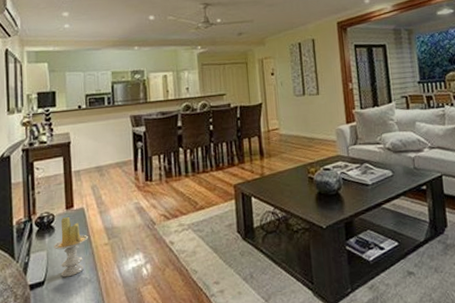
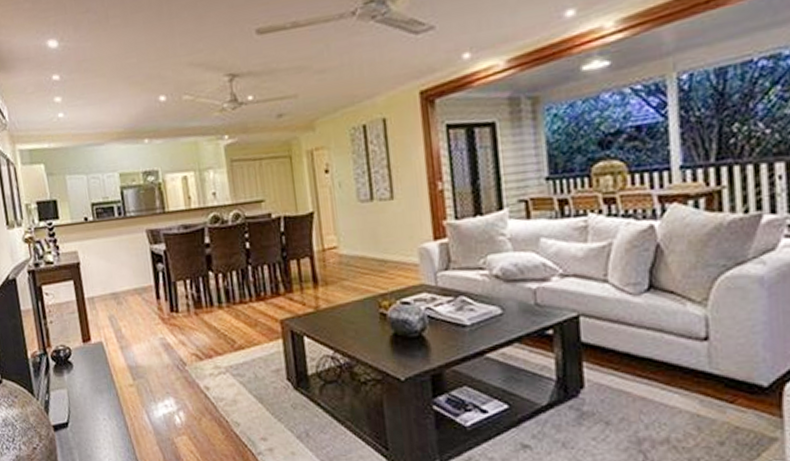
candle: present [53,216,89,278] -> none [73,351,111,420]

